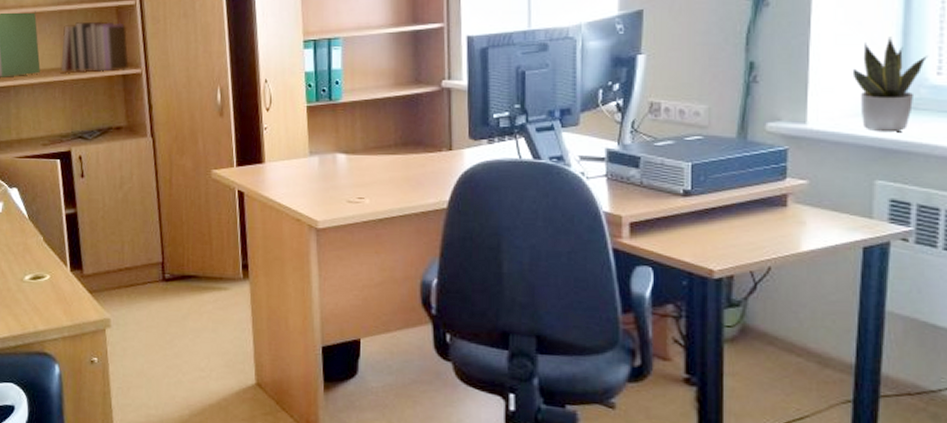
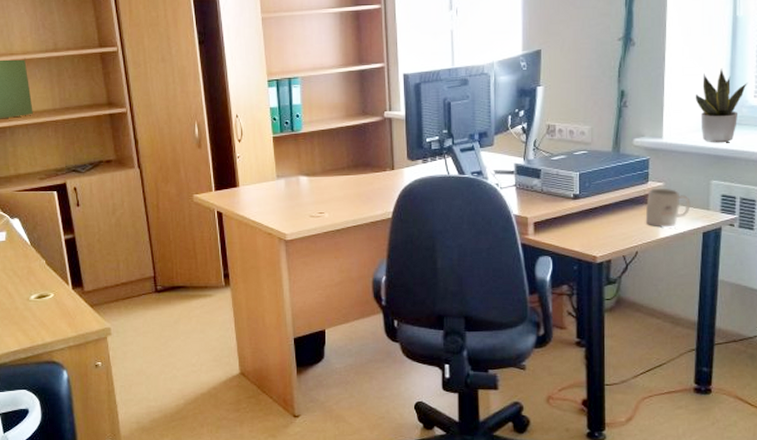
books: present [60,21,129,73] -> none [52,66,114,113]
mug: none [781,186,846,239] -> present [645,188,691,228]

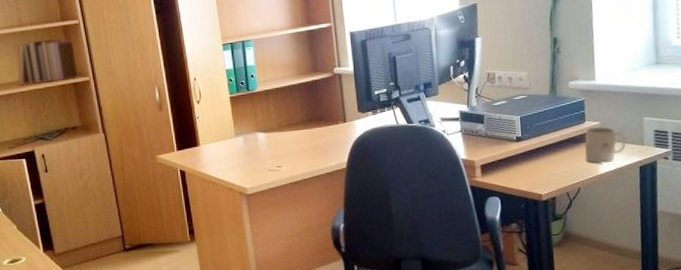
books: none [52,66,114,113] -> present [17,38,78,85]
potted plant: present [695,68,749,143] -> none [622,13,671,83]

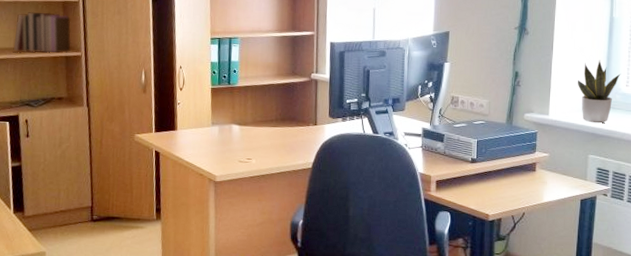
mug: present [584,126,627,164] -> none [532,158,571,193]
potted plant: none [622,13,671,83] -> present [577,60,622,124]

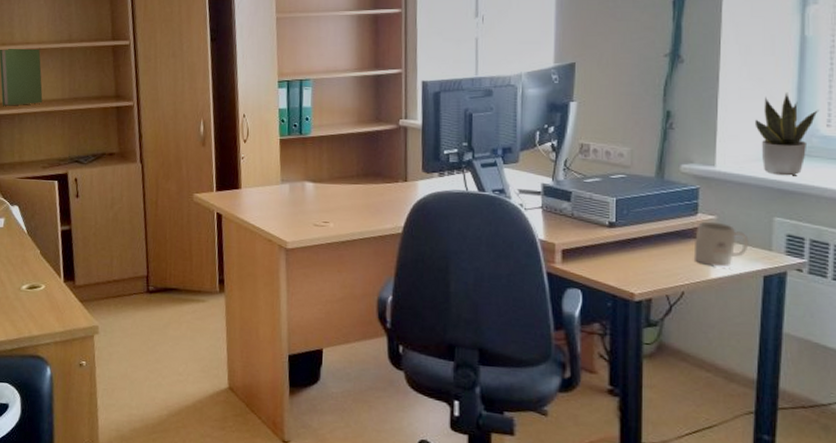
books: present [13,11,71,53] -> none [60,58,122,104]
mug: none [532,158,571,193] -> present [693,221,749,268]

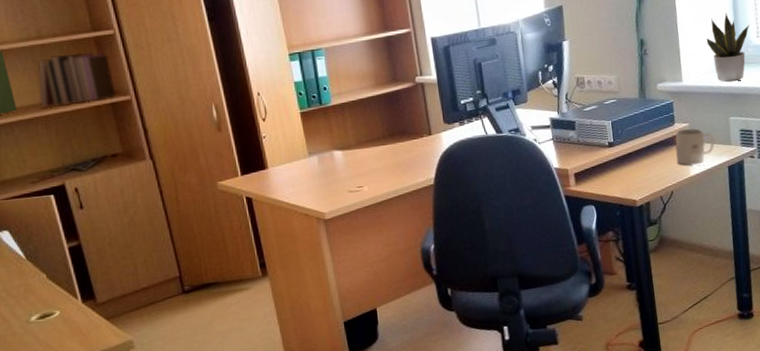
books: none [60,58,122,104] -> present [37,52,116,108]

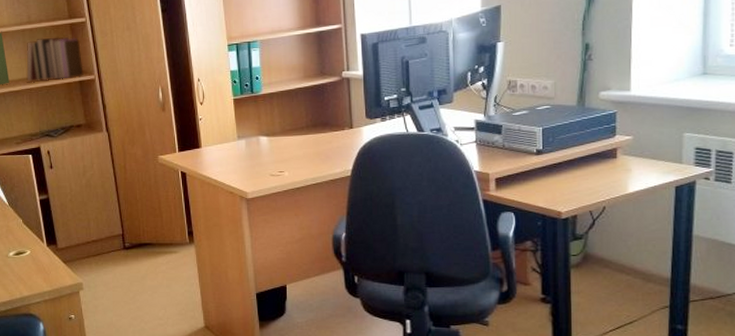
mug: present [675,128,715,166] -> none [613,141,662,182]
potted plant: present [706,13,751,83] -> none [665,17,724,95]

